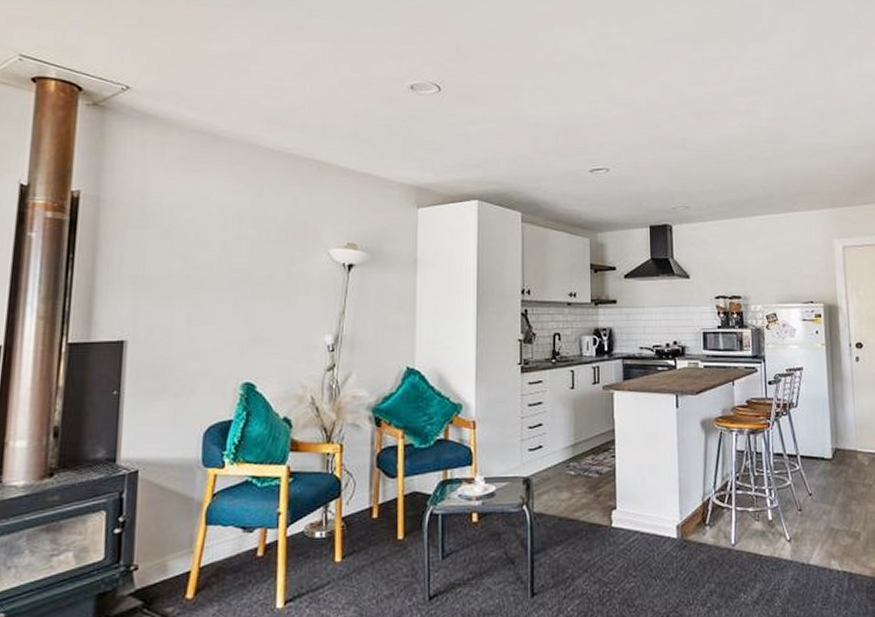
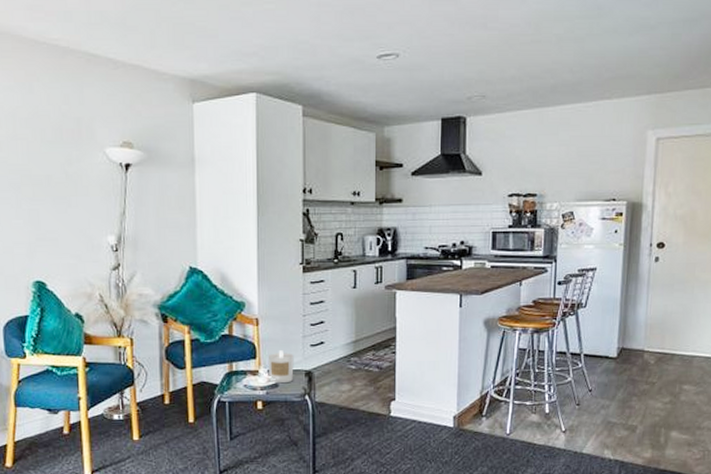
candle: none [485,455,511,493] -> present [269,350,294,384]

